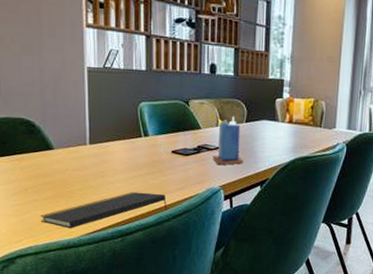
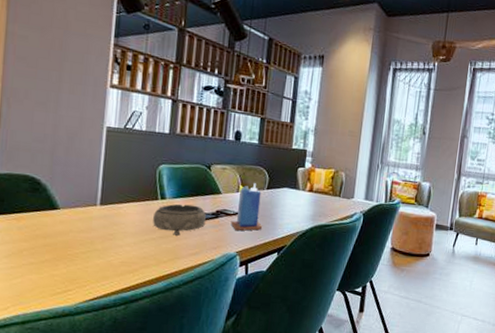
notepad: present [40,191,168,229] -> none [33,256,179,295]
decorative bowl: none [139,140,188,171] -> present [153,204,206,236]

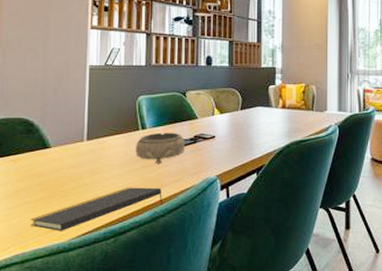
notepad: none [33,256,179,295] -> present [30,187,163,231]
candle: present [230,183,263,231] -> none [209,105,240,155]

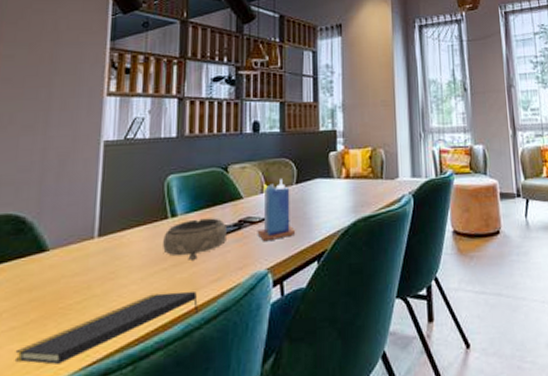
candle: none [209,105,240,155] -> present [257,179,296,242]

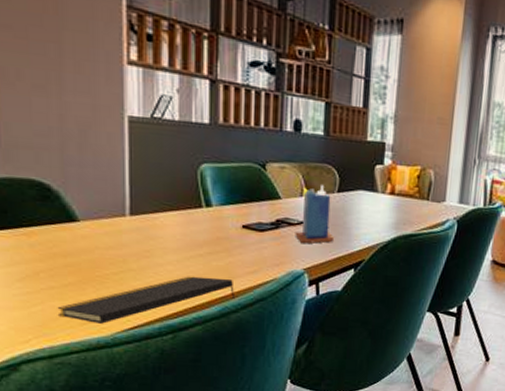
decorative bowl: present [163,218,227,260] -> none [198,212,264,251]

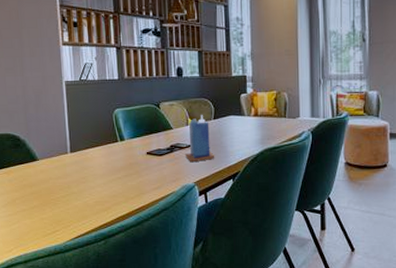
notepad: present [57,276,236,324] -> none [28,194,147,235]

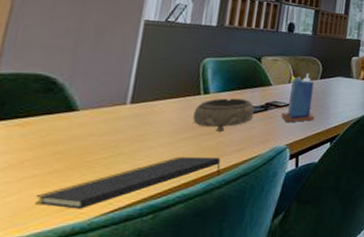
notepad: none [28,194,147,235] -> present [35,157,221,209]
decorative bowl: none [116,143,162,173] -> present [193,98,254,132]

